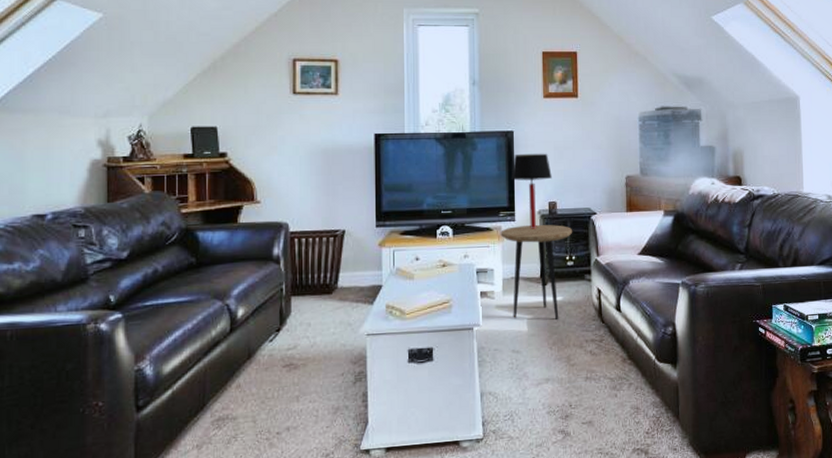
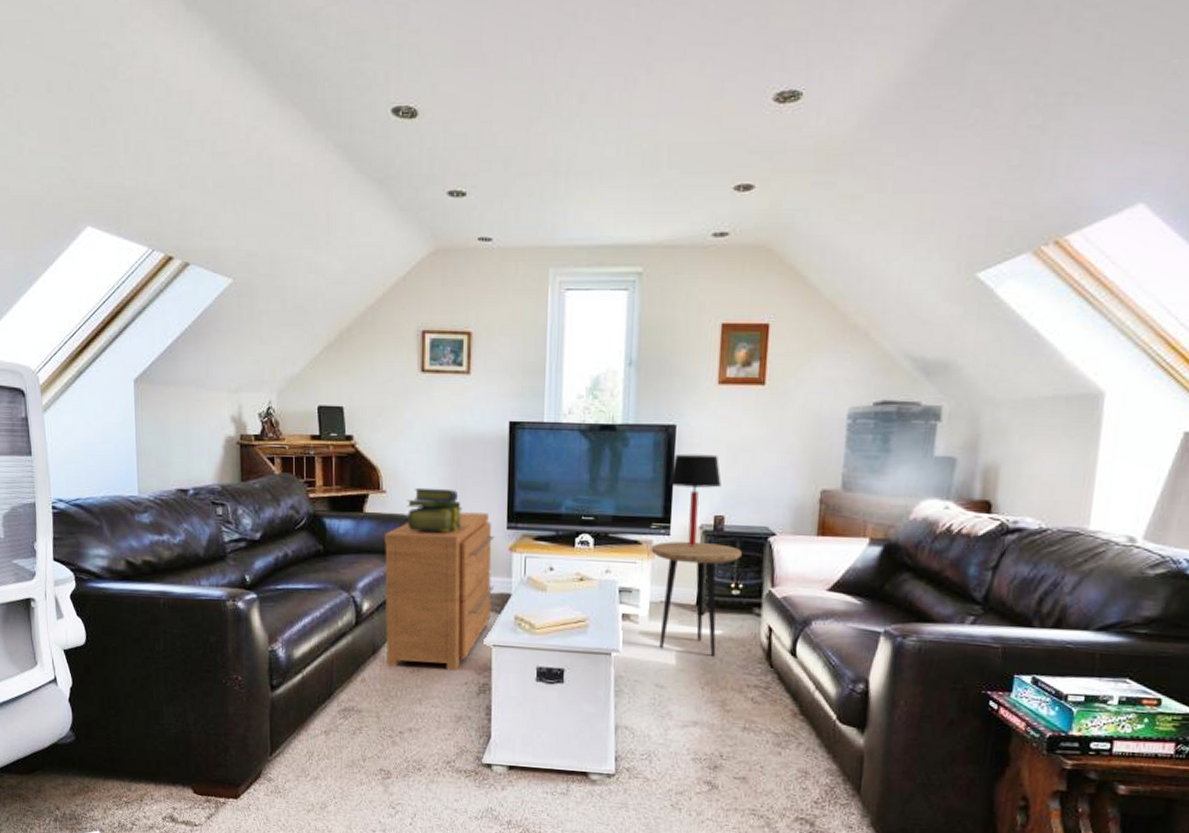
chest of drawers: none [258,214,366,369] -> present [384,512,495,671]
stack of books: none [280,195,335,235] -> present [406,487,463,532]

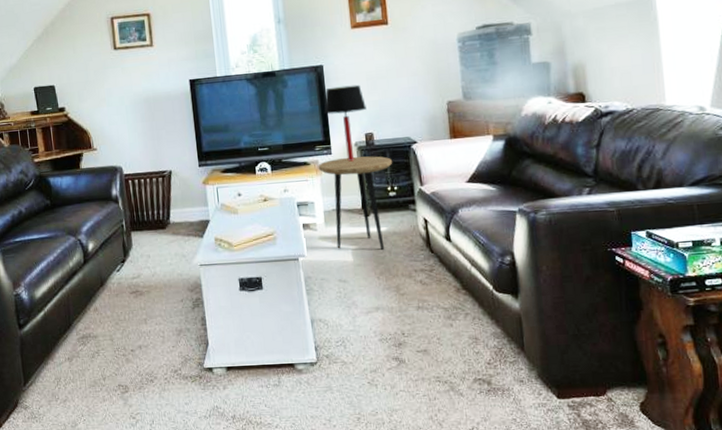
chest of drawers: present [384,512,495,671] -> none [99,156,195,295]
stack of books: present [406,487,463,532] -> none [114,140,162,178]

